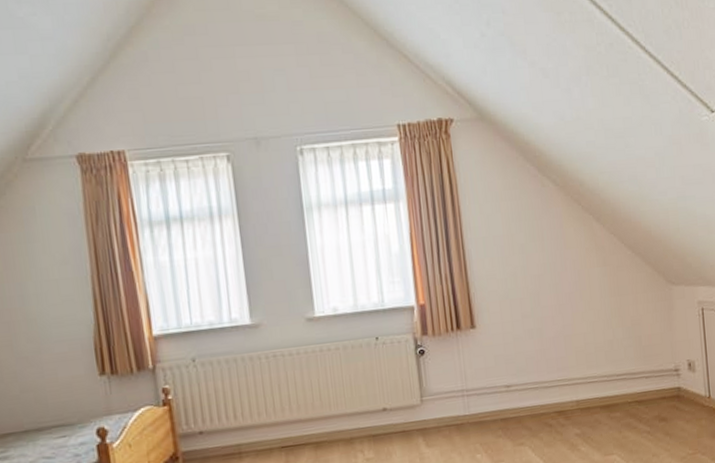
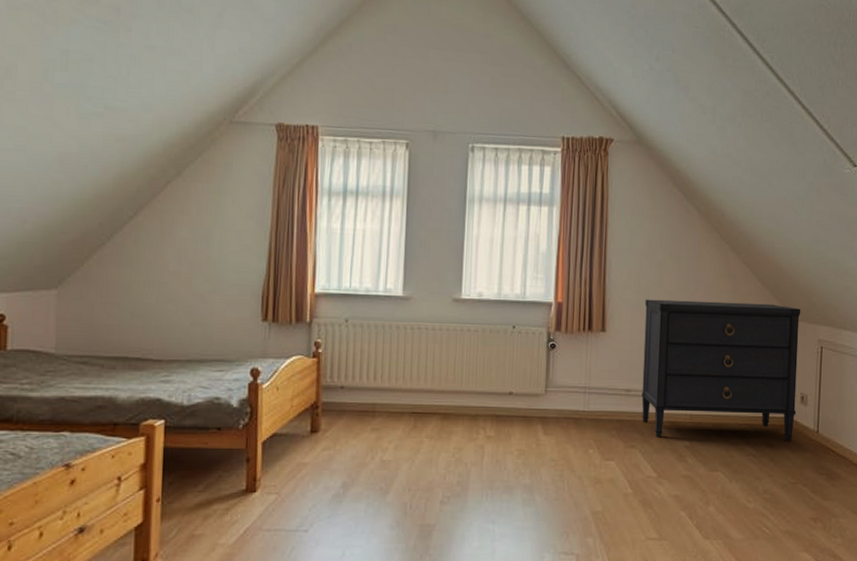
dresser: none [512,271,686,431] -> present [641,299,801,442]

